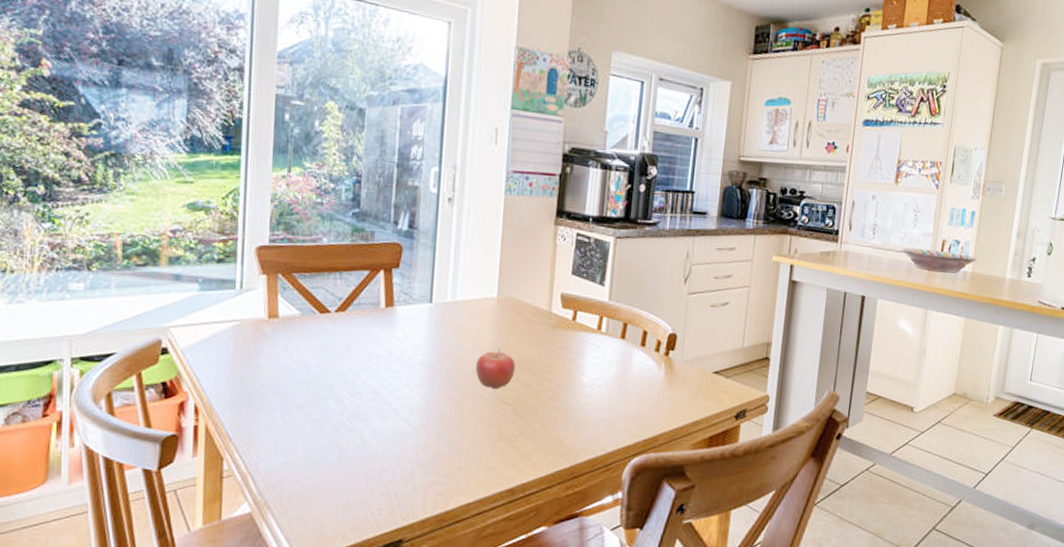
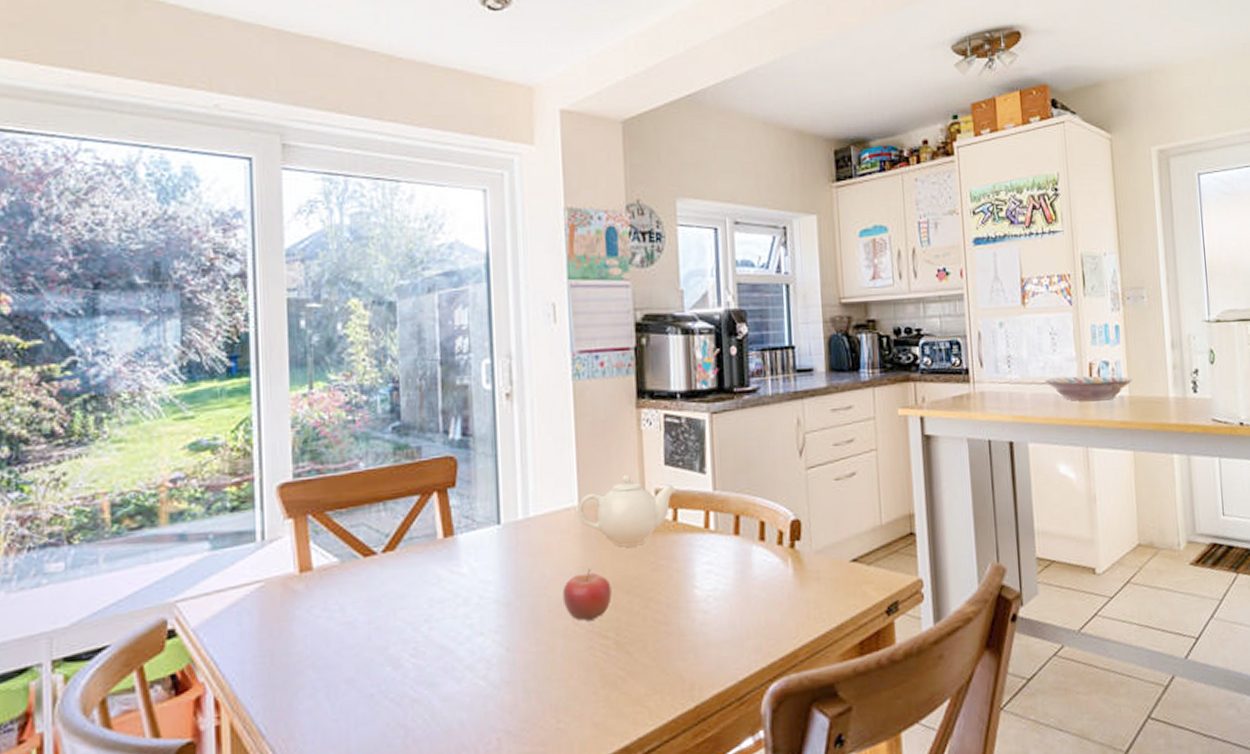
teapot: none [496,278,579,336] -> present [578,475,677,547]

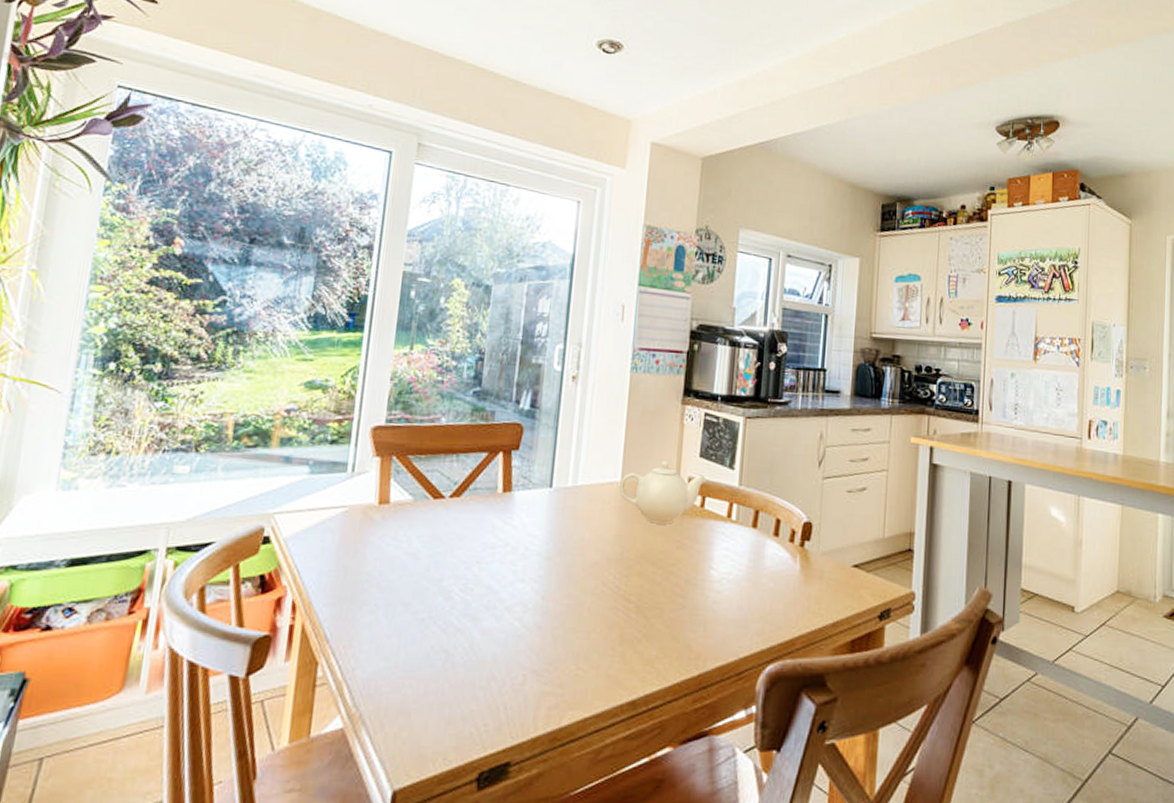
fruit: present [562,568,612,621] -> none [596,538,640,583]
decorative bowl: present [1045,376,1133,402] -> none [1047,428,1128,456]

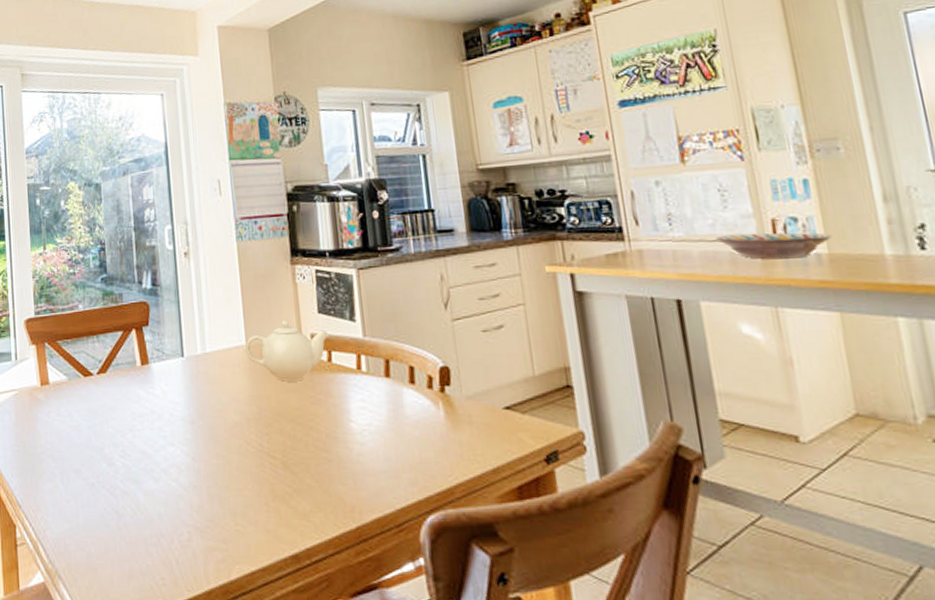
decorative bowl: none [1047,428,1128,456] -> present [716,232,833,260]

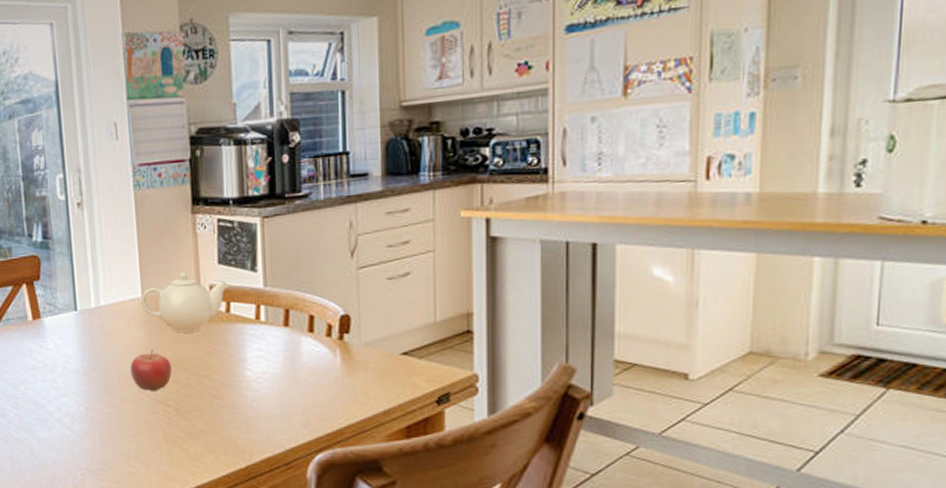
fruit: none [235,398,277,441] -> present [130,349,172,391]
decorative bowl: present [716,232,833,260] -> none [645,170,767,200]

